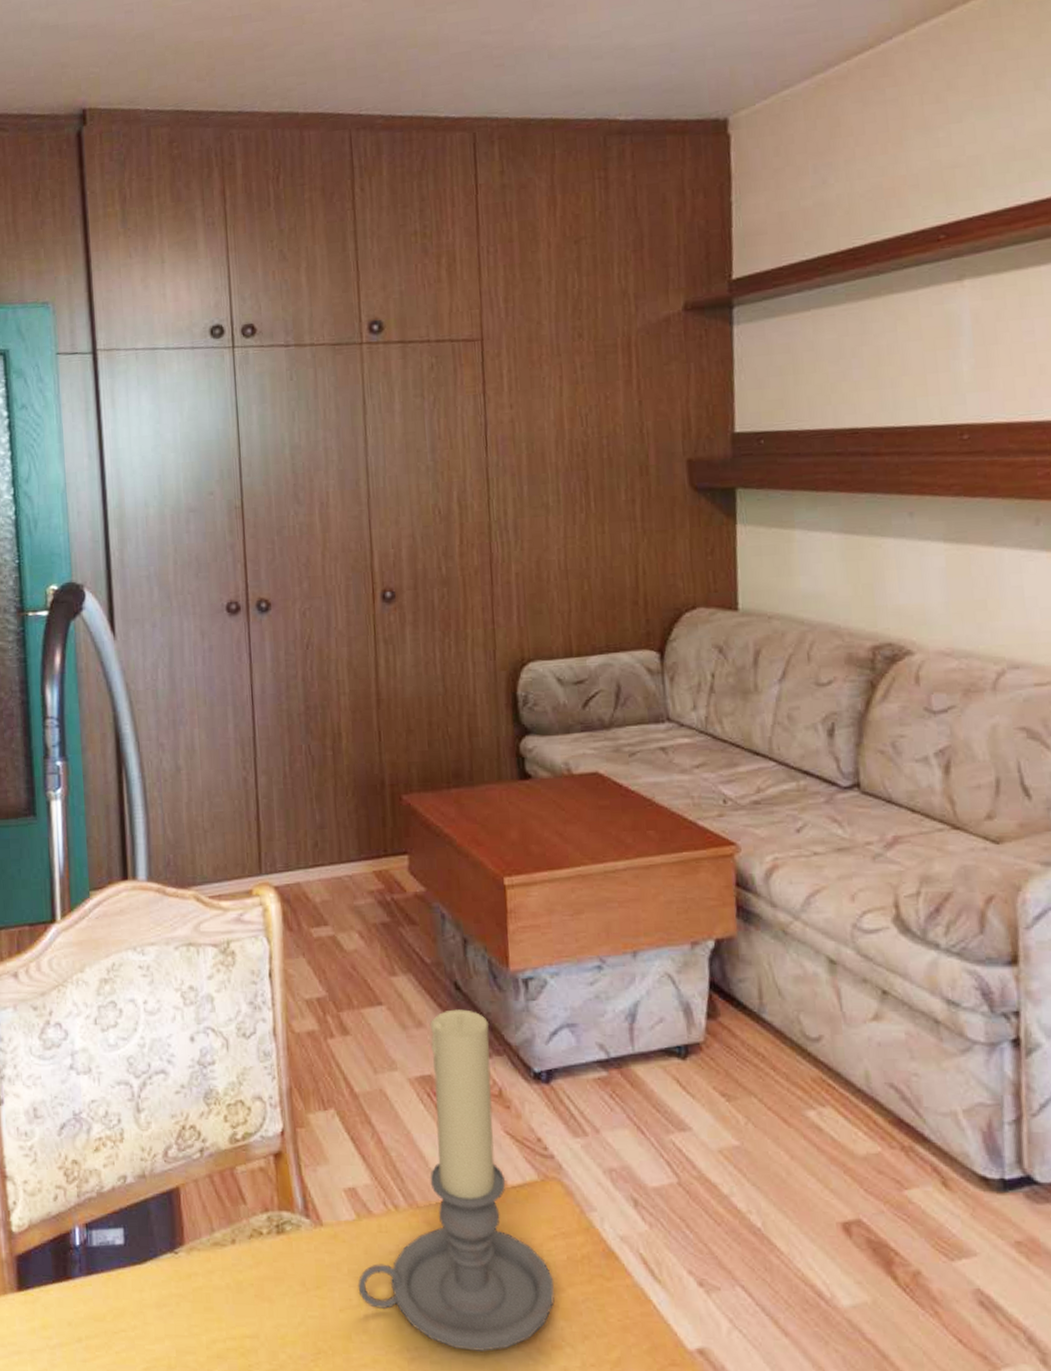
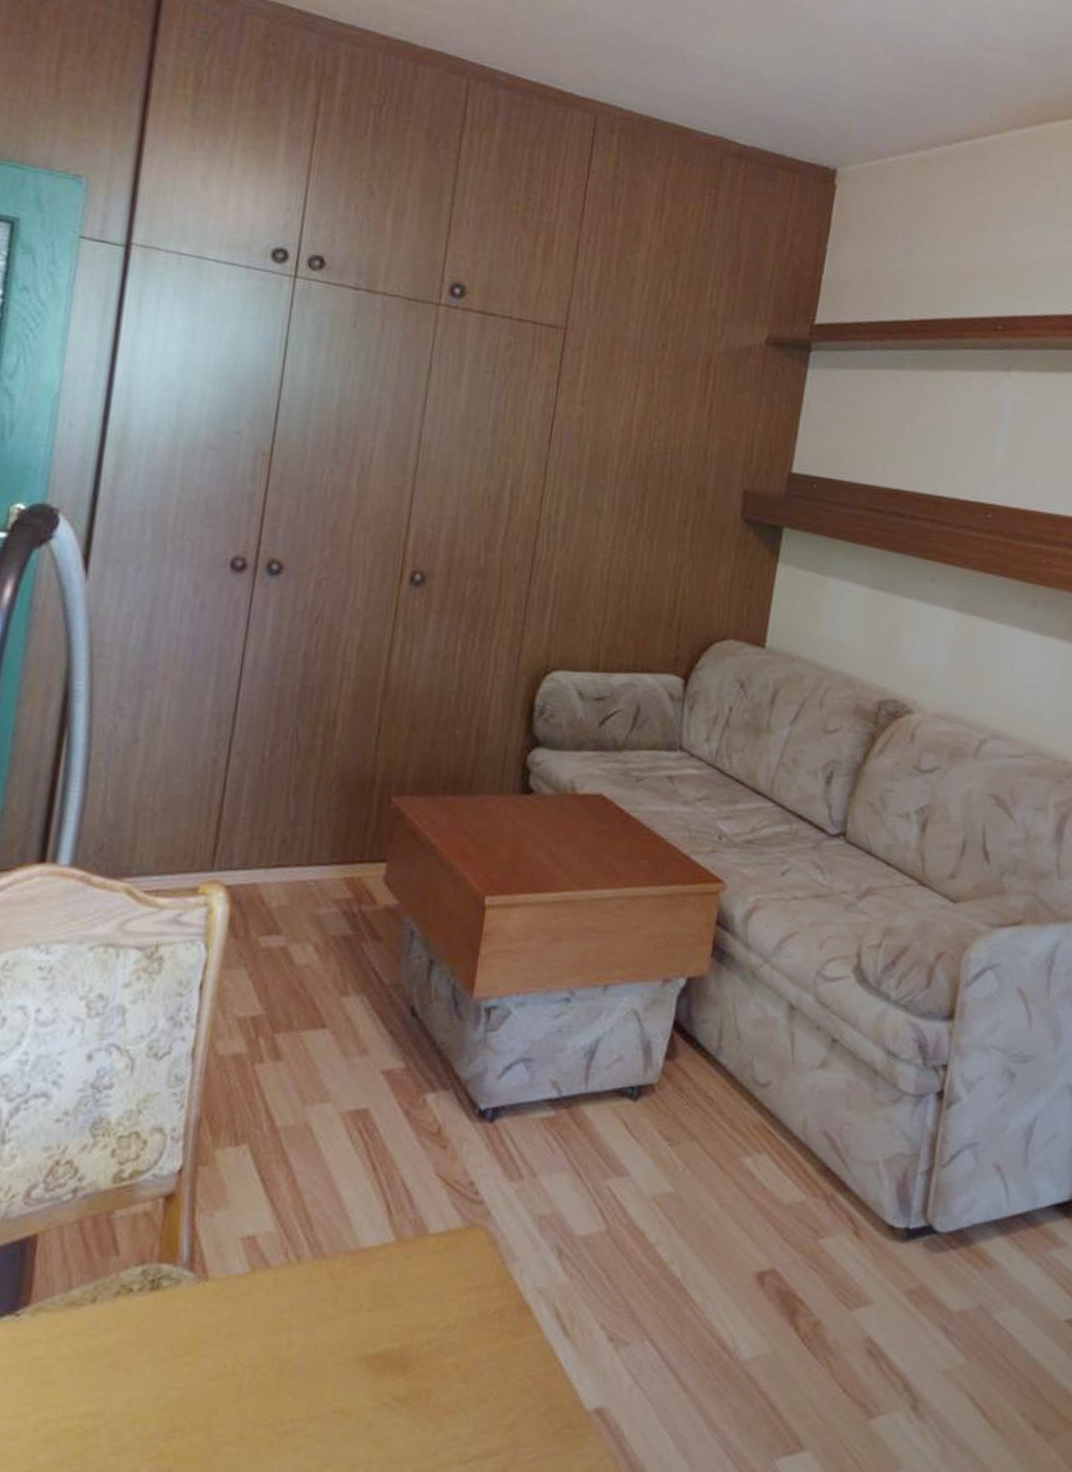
candle holder: present [358,1009,555,1351] -> none [236,1037,459,1421]

